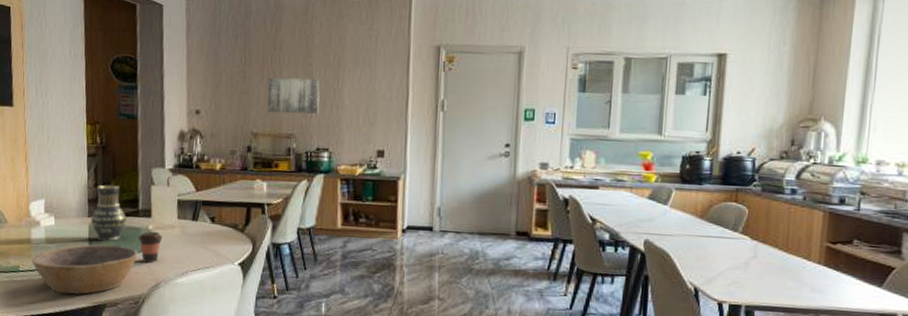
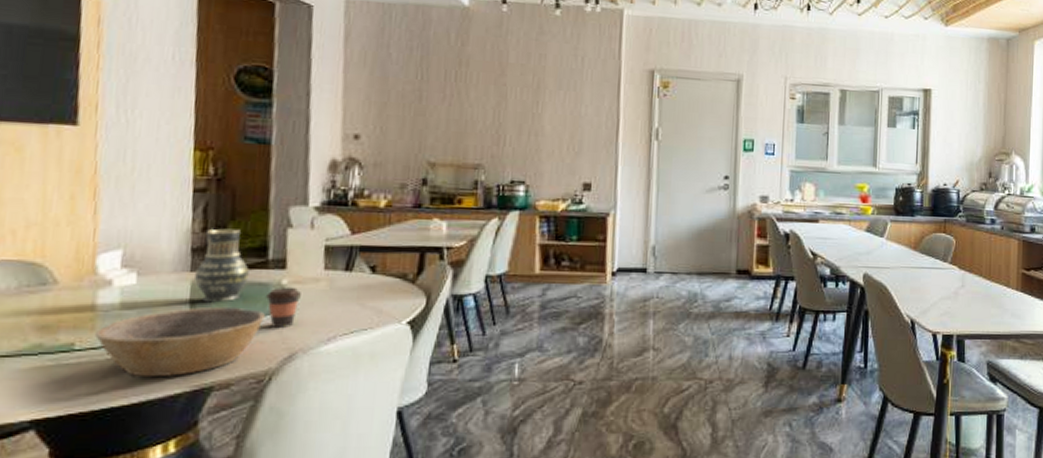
wall art: present [267,77,321,114] -> none [449,97,516,141]

